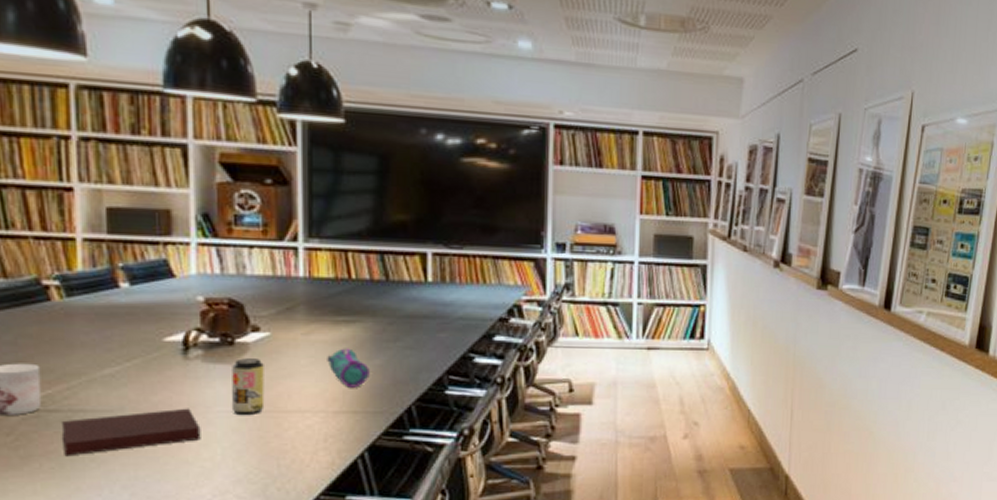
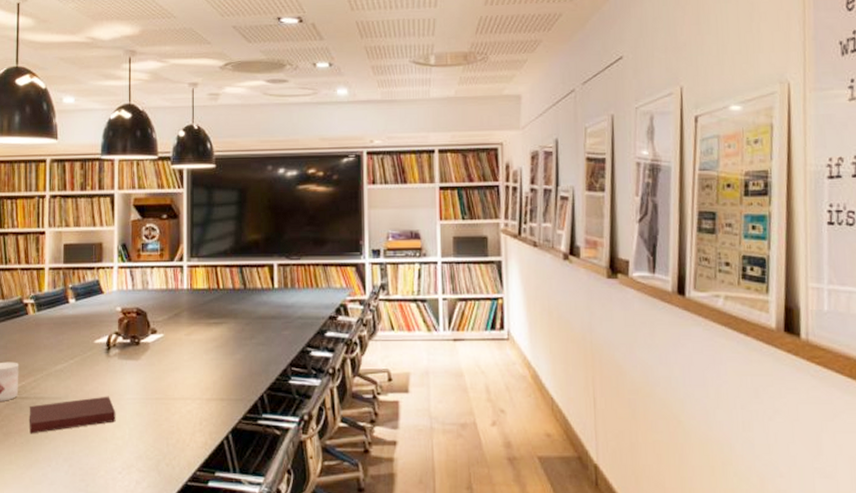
beverage can: present [231,358,265,416] -> none [136,355,159,402]
pencil case: present [327,348,370,388] -> none [202,345,233,378]

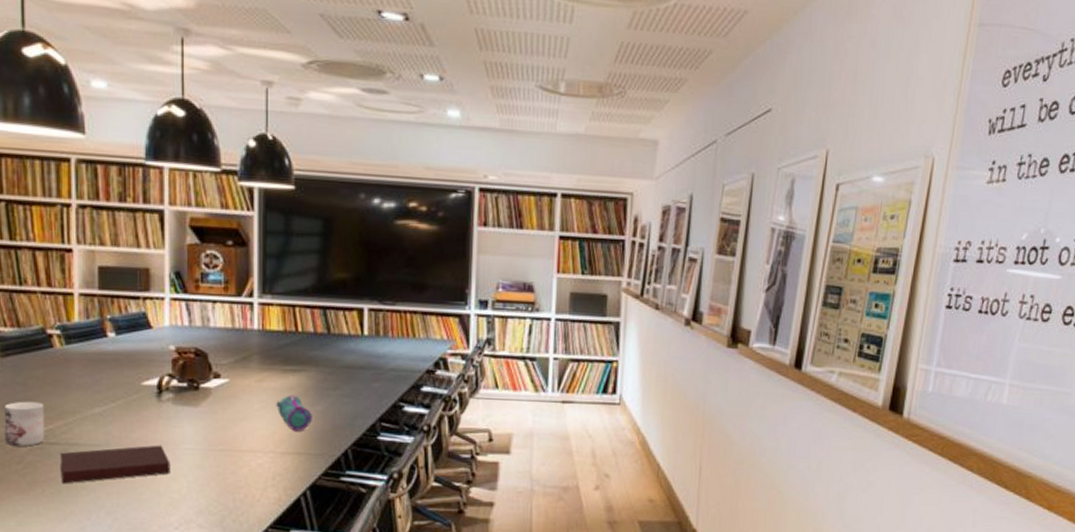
pencil case: none [202,345,233,378] -> present [276,395,312,431]

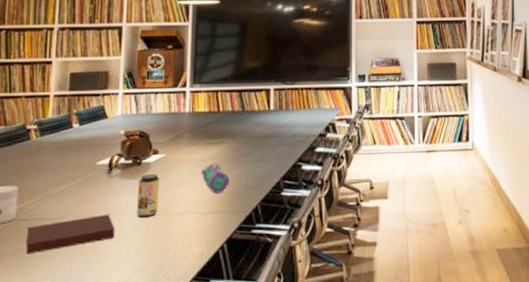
beverage can: none [195,402,223,454] -> present [136,174,160,218]

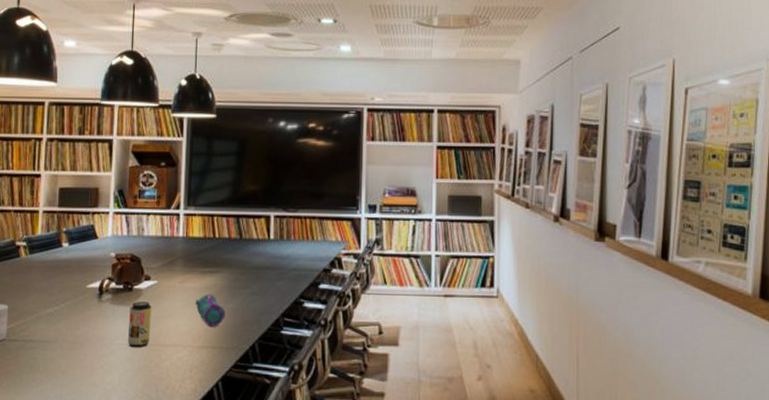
notebook: present [26,214,115,254] -> none [16,340,106,377]

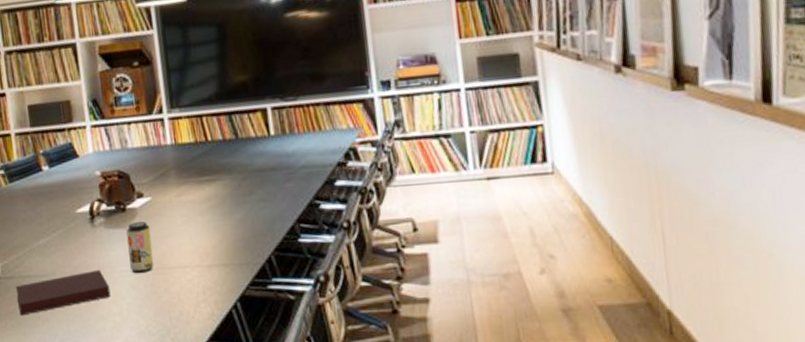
notebook: none [16,340,106,377] -> present [15,269,111,316]
pencil case: present [195,294,225,327] -> none [196,205,233,242]

